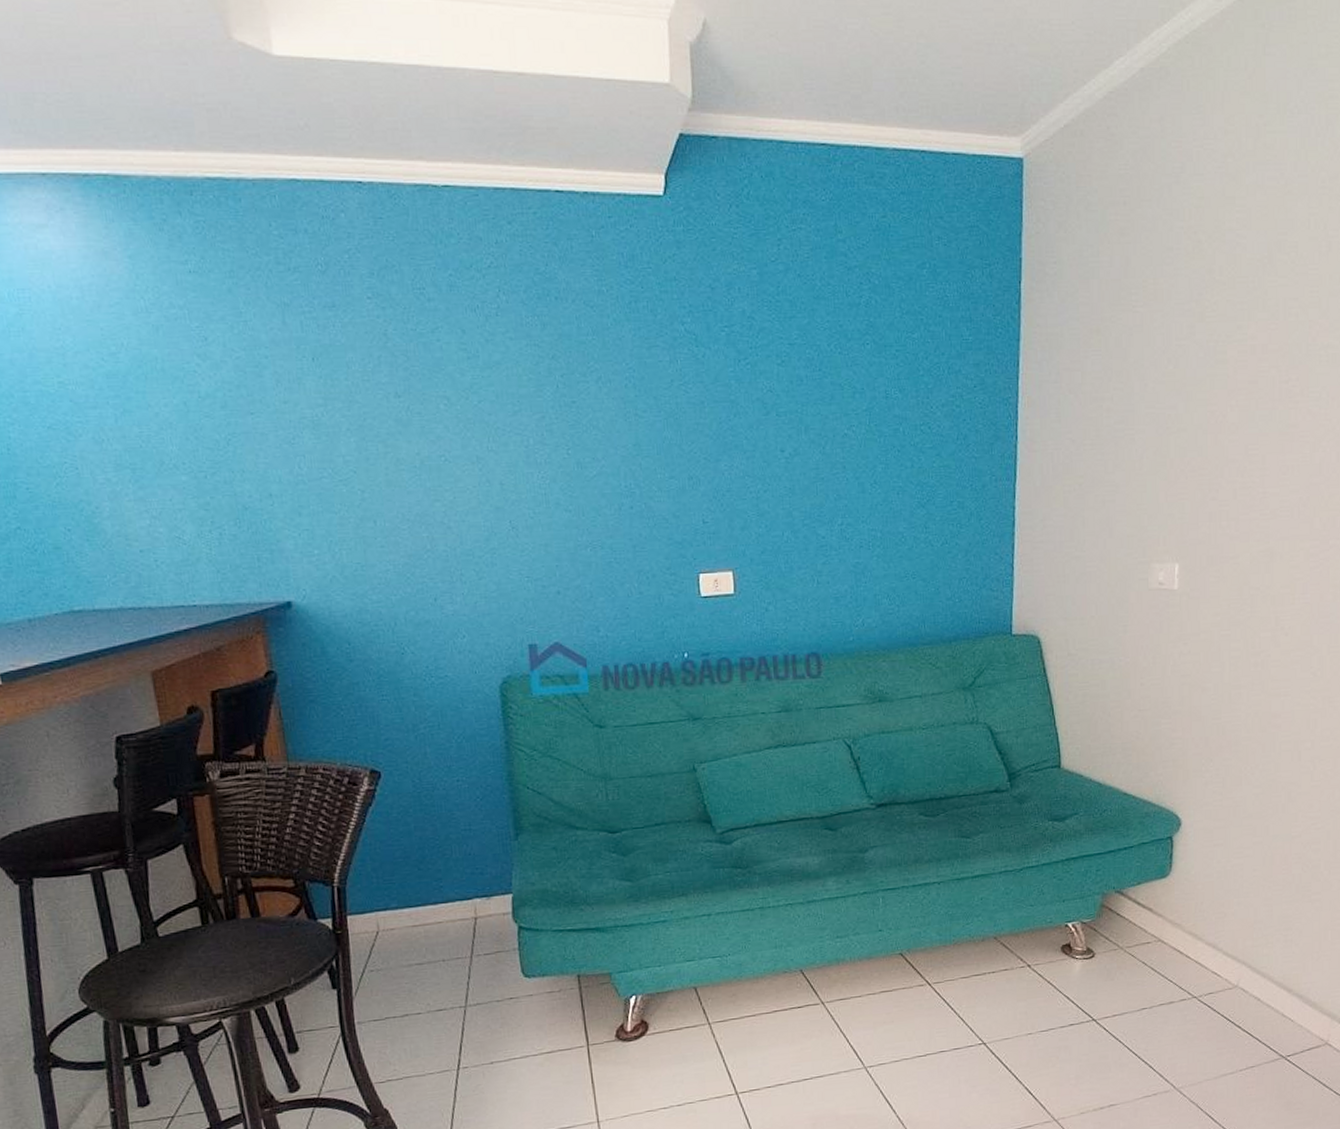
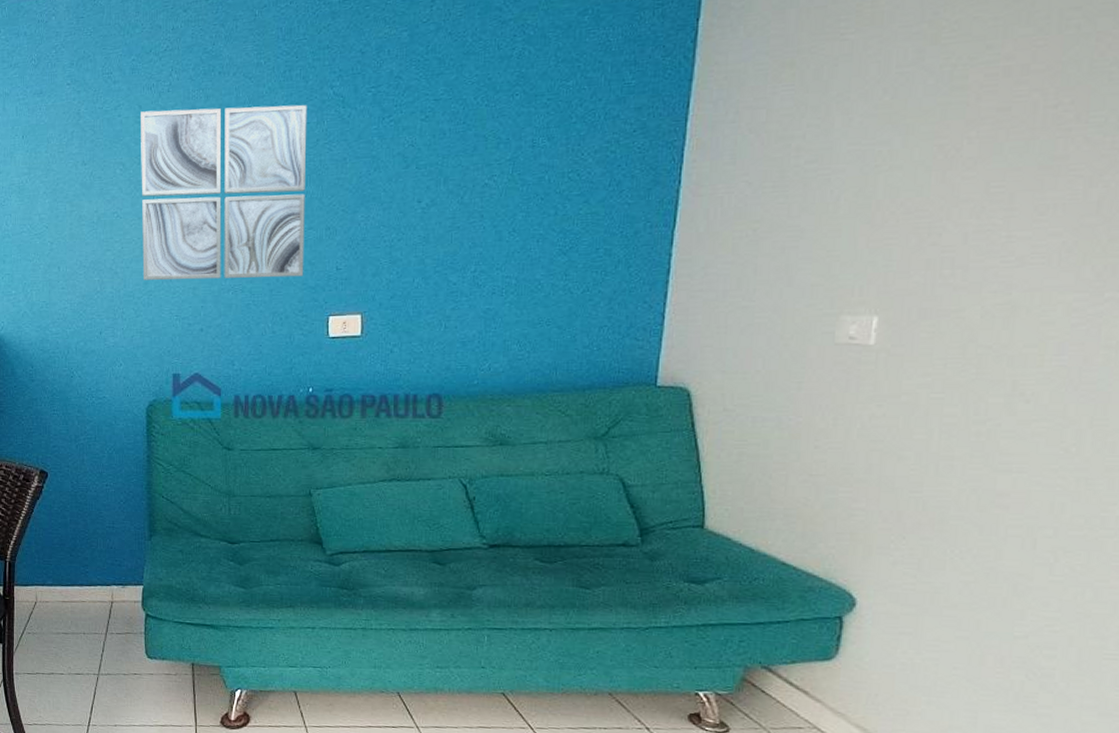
wall art: none [464,336,669,536] -> present [141,104,308,280]

